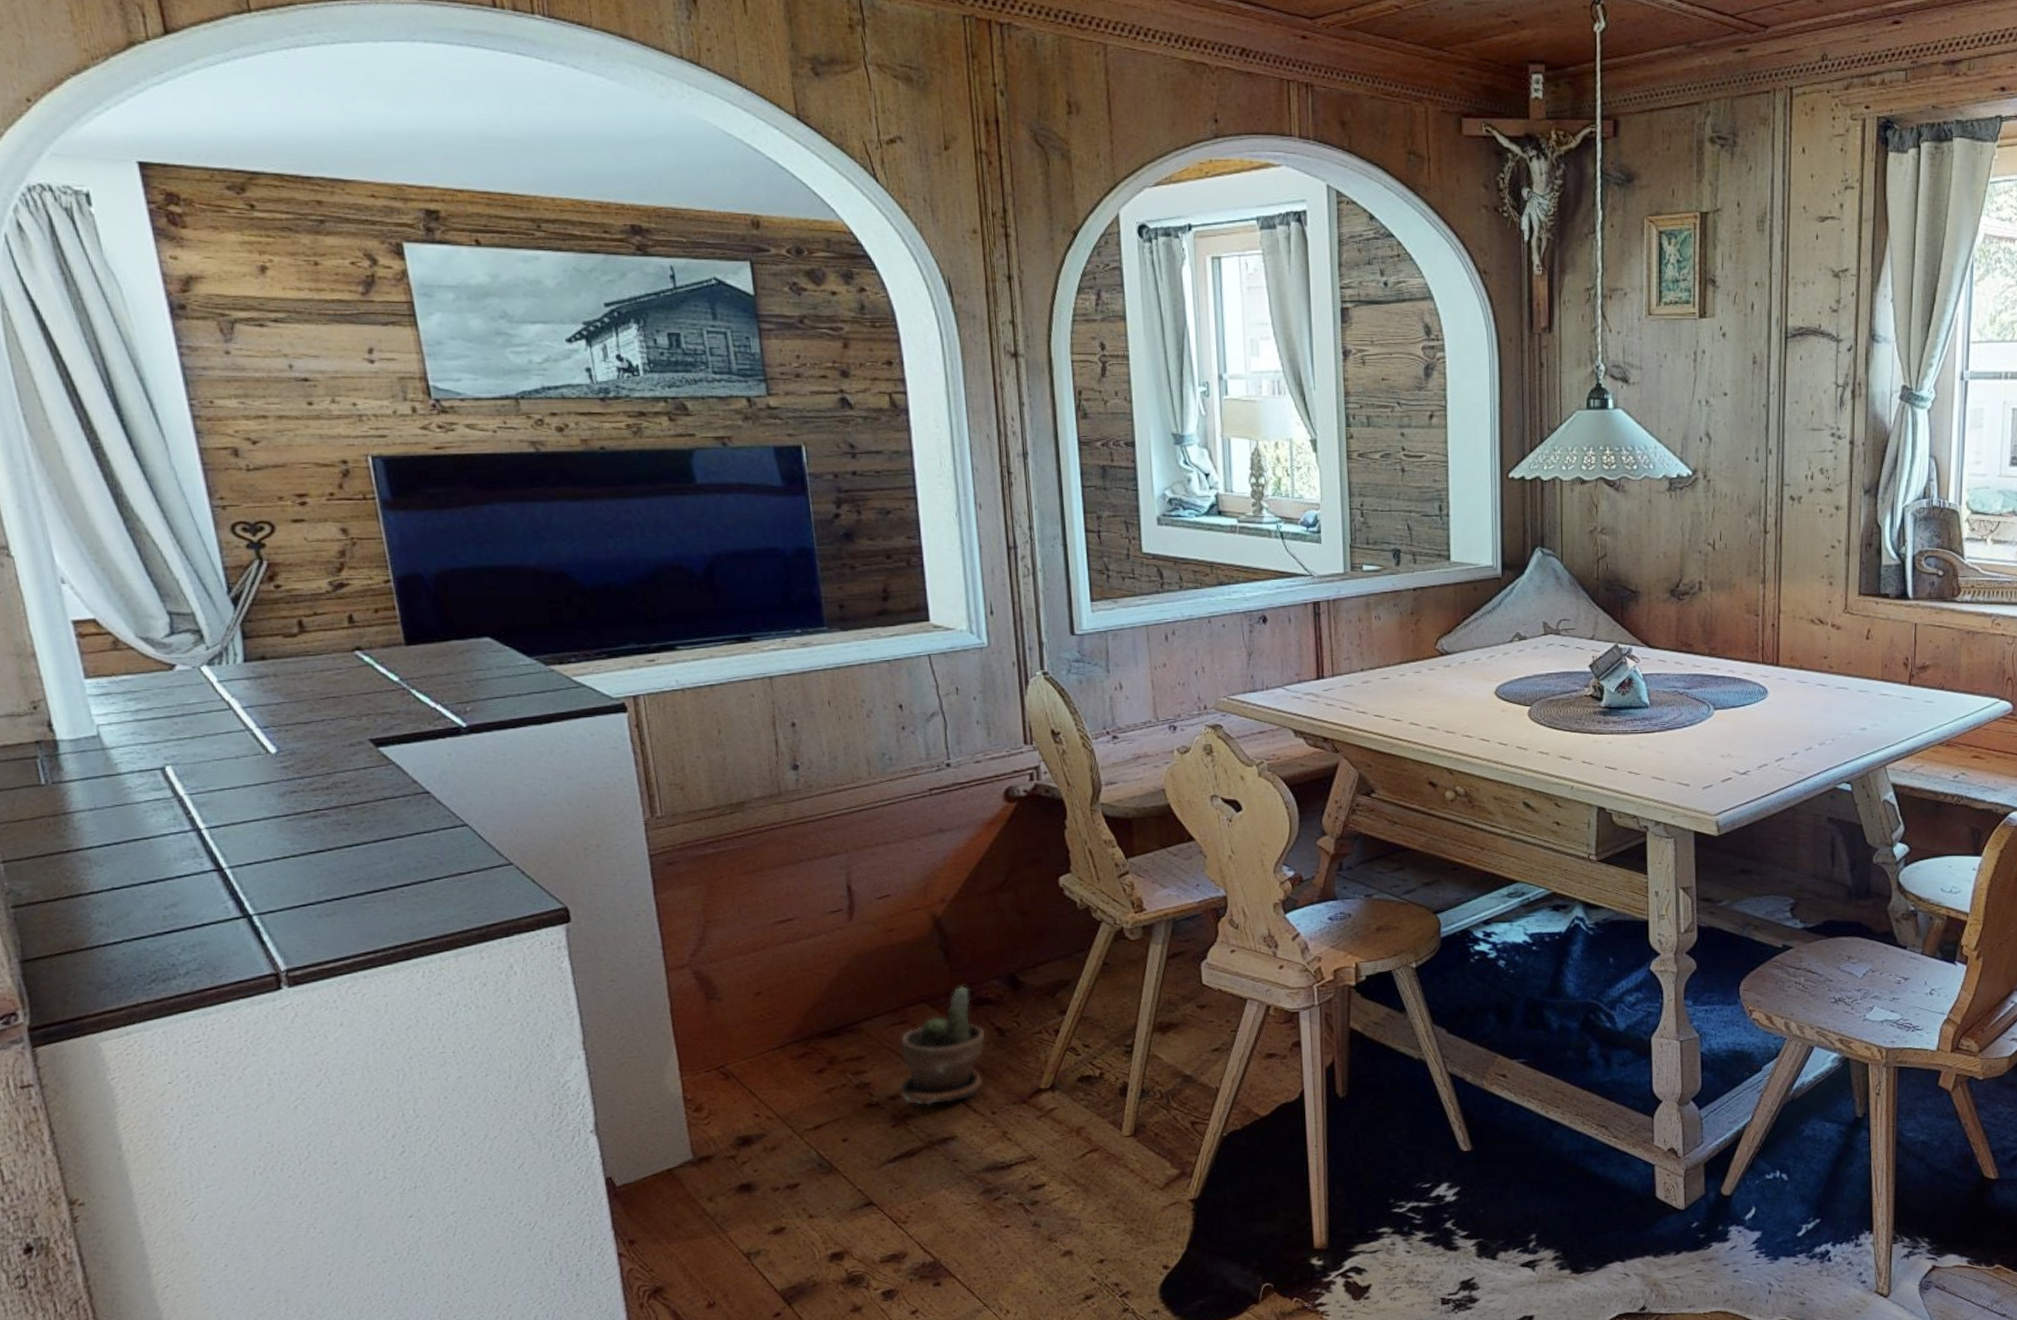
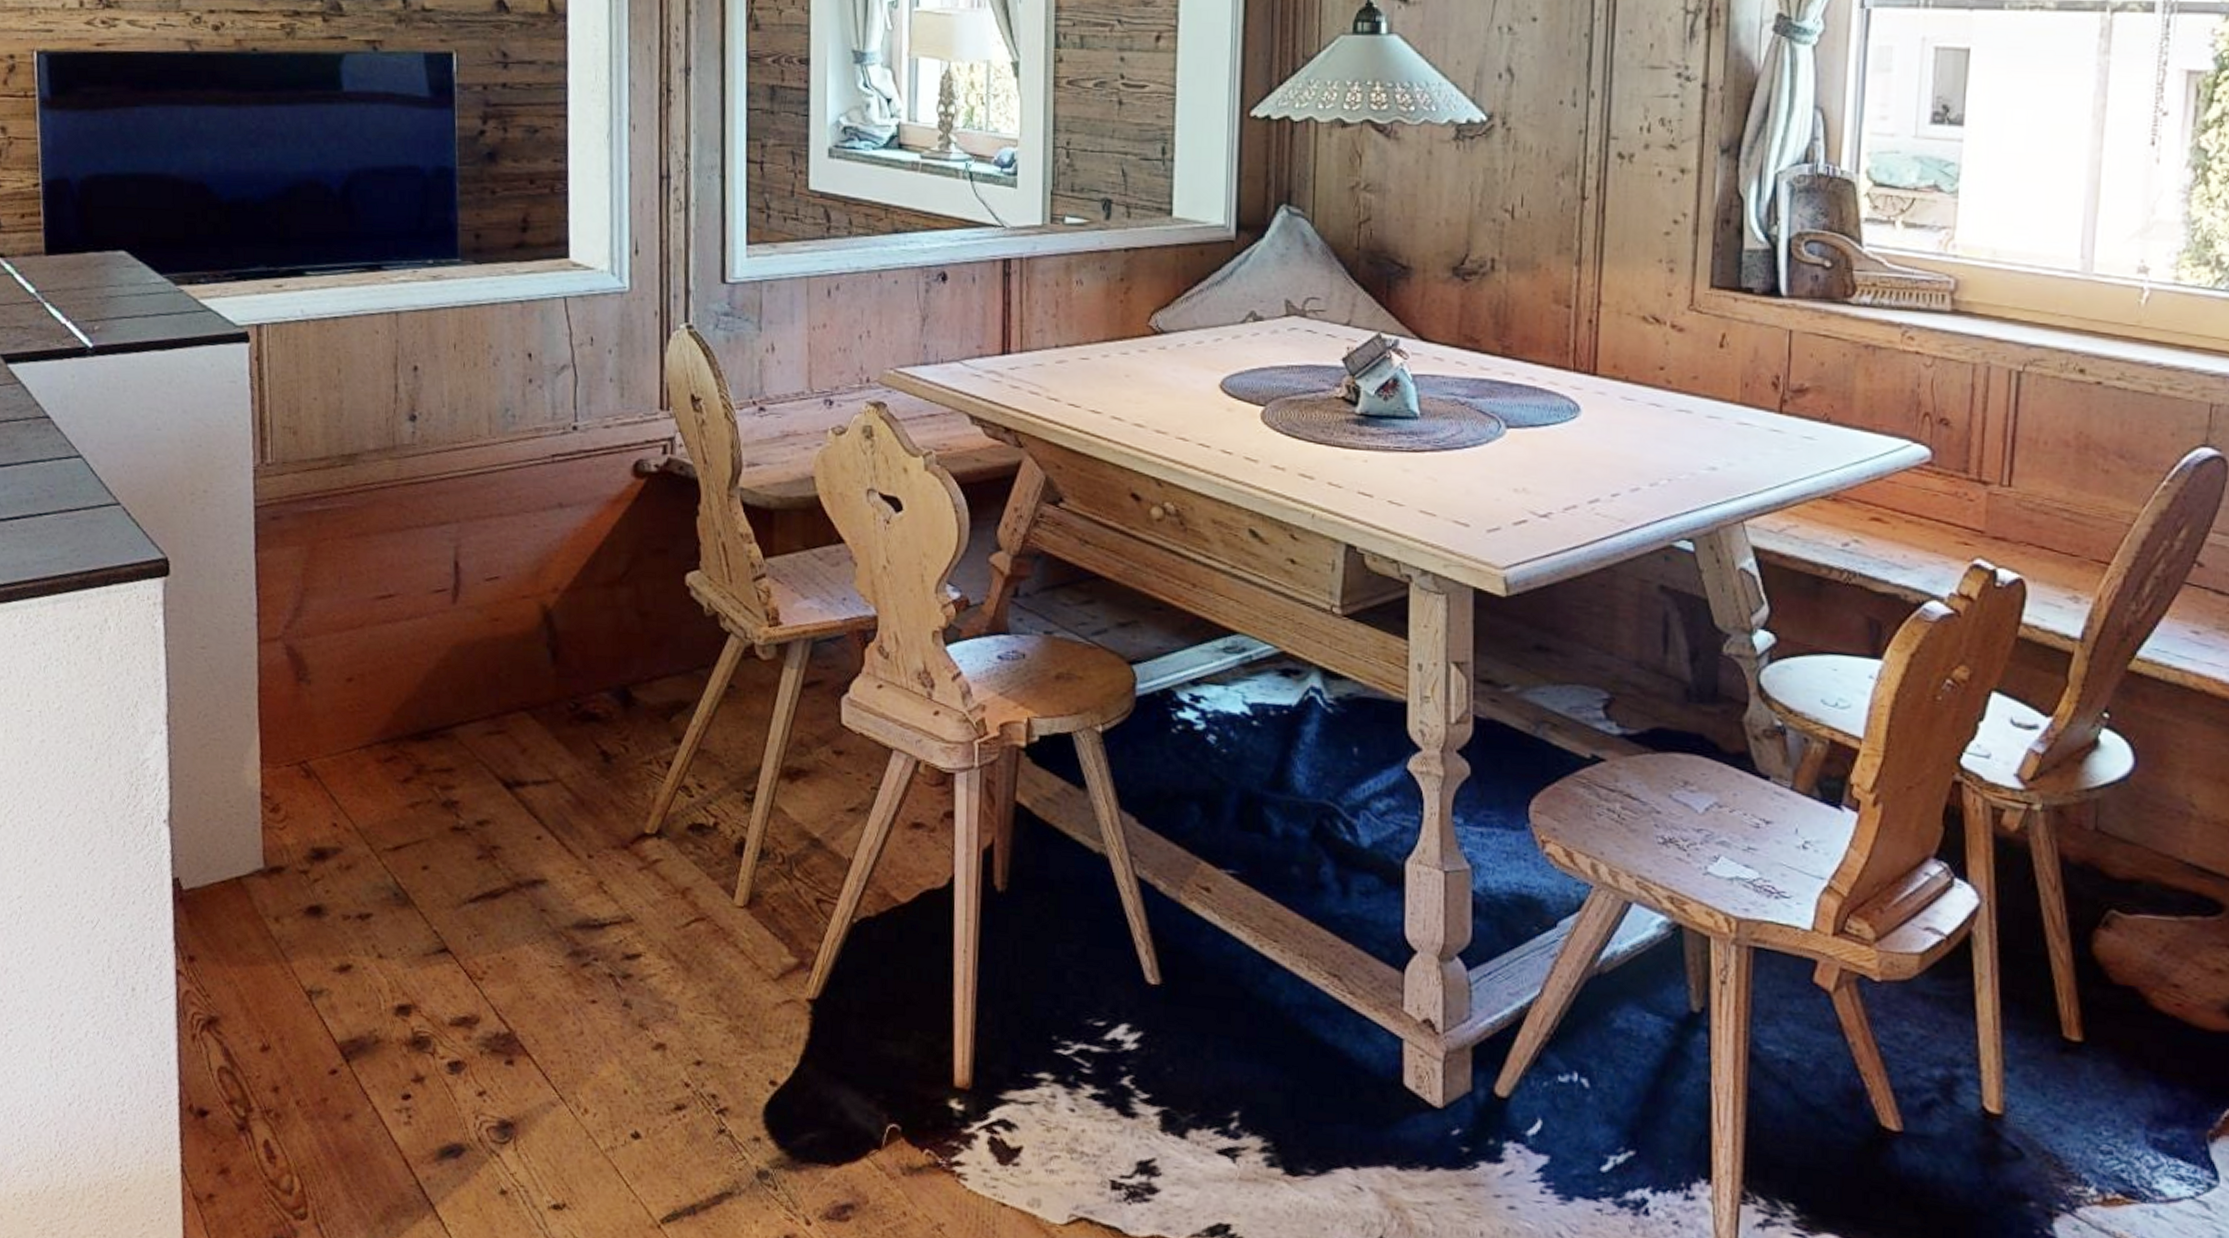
potted plant: present [899,986,985,1105] -> none [489,695,589,838]

